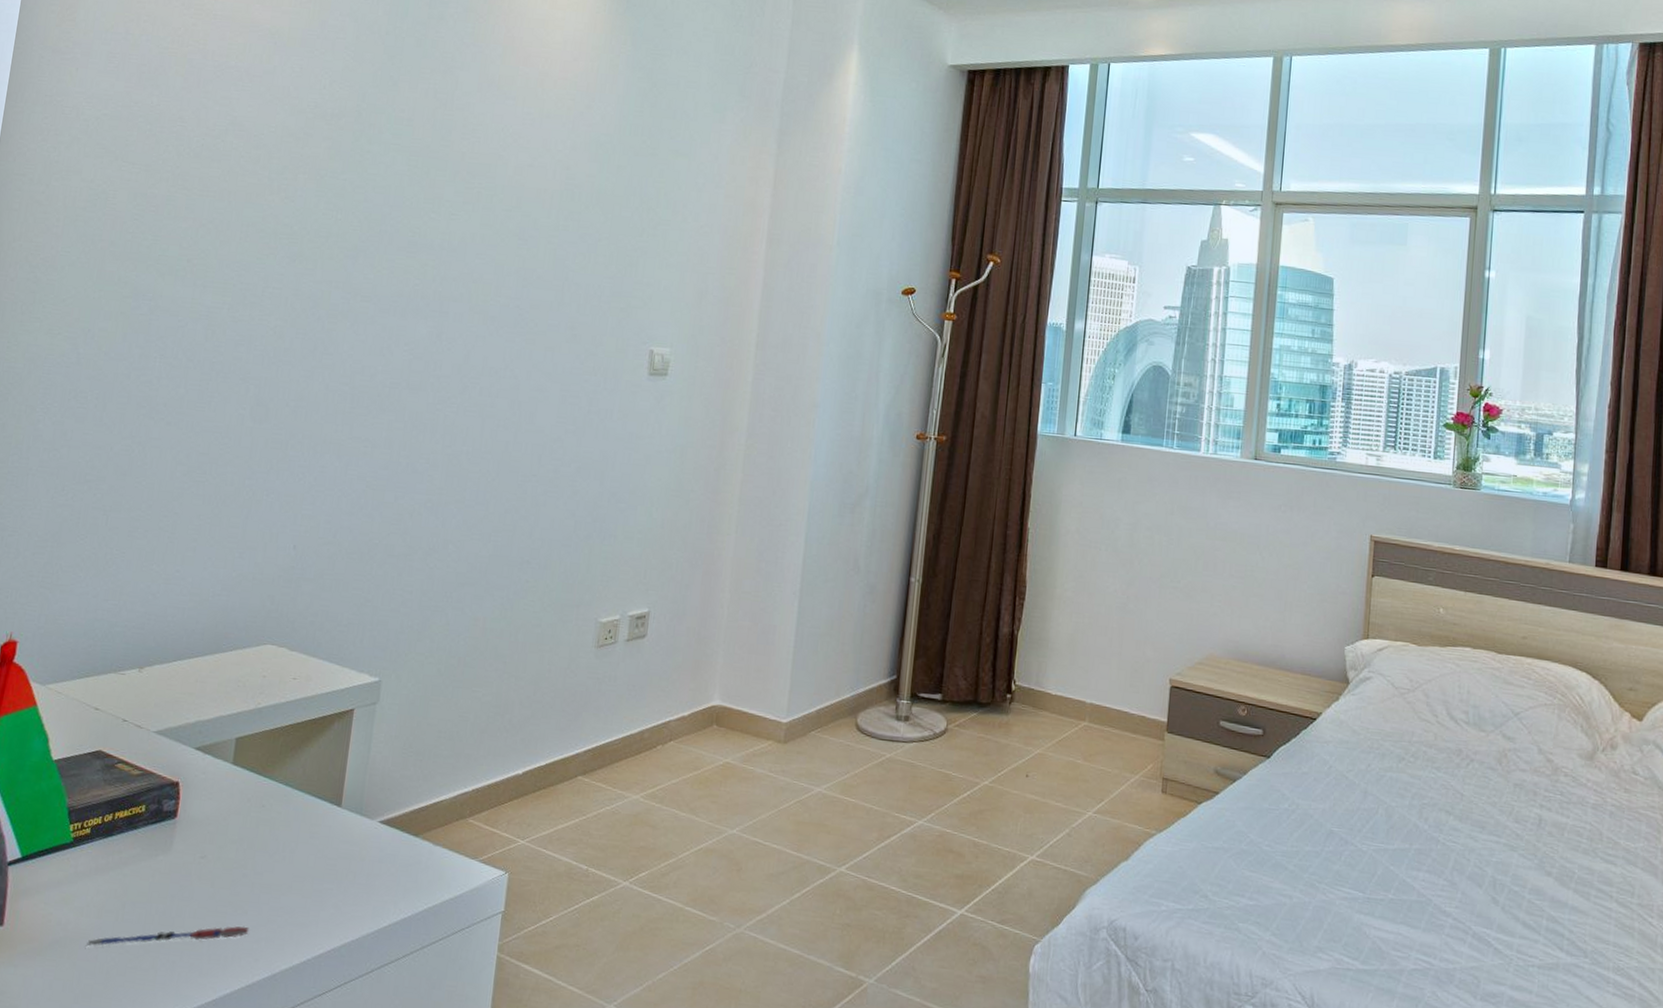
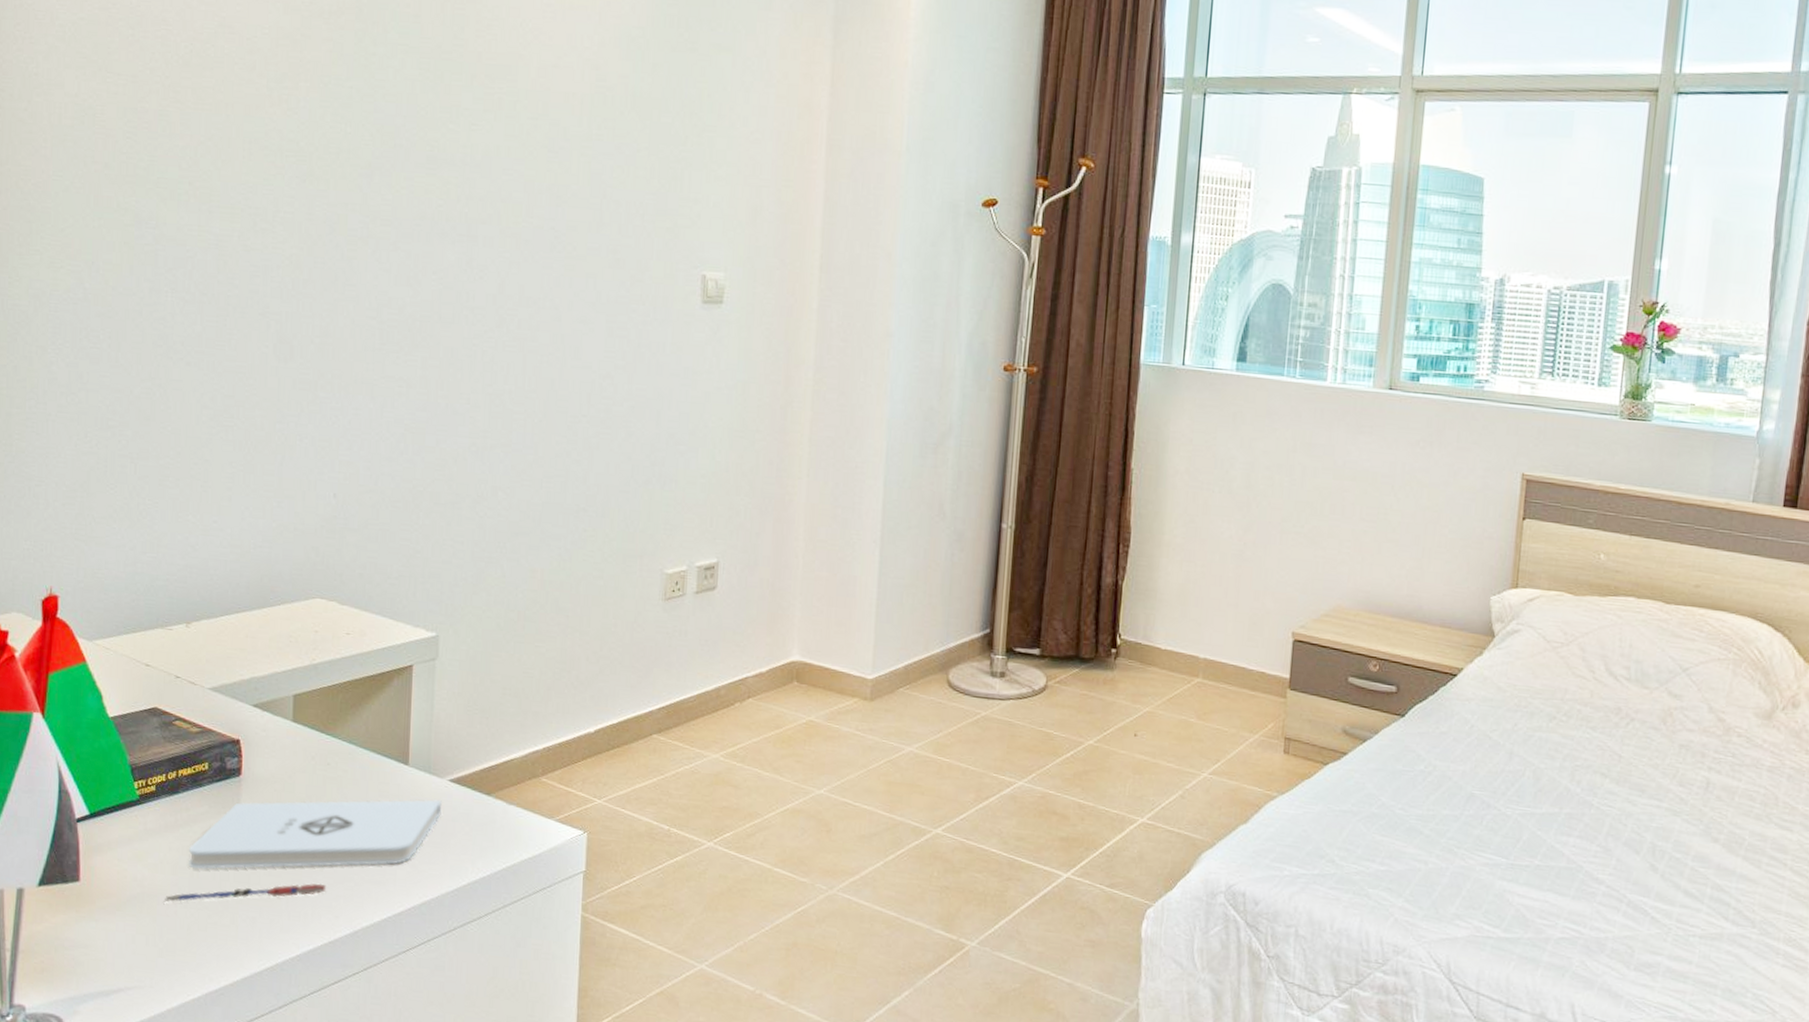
notepad: none [115,840,371,913] -> present [189,799,442,870]

